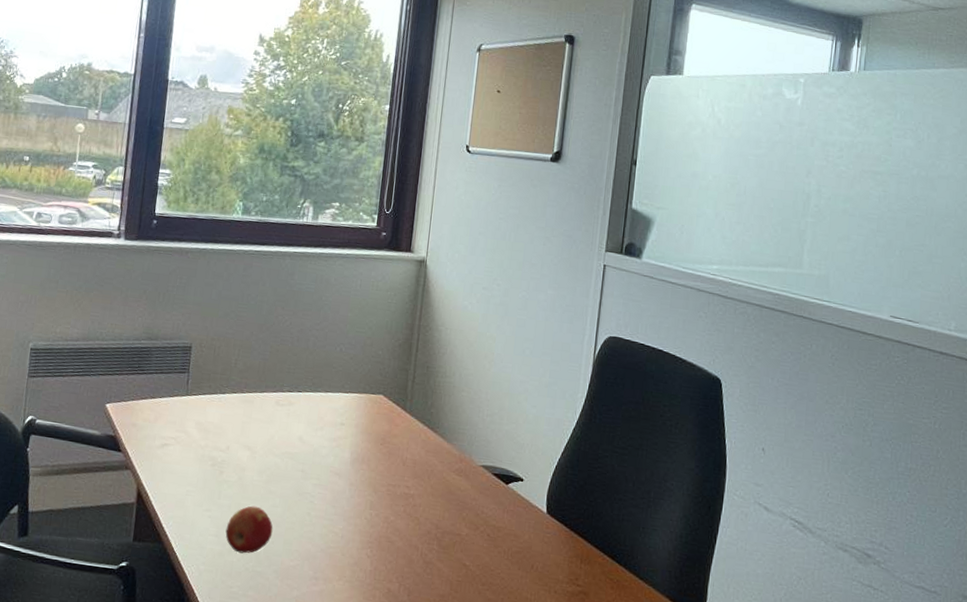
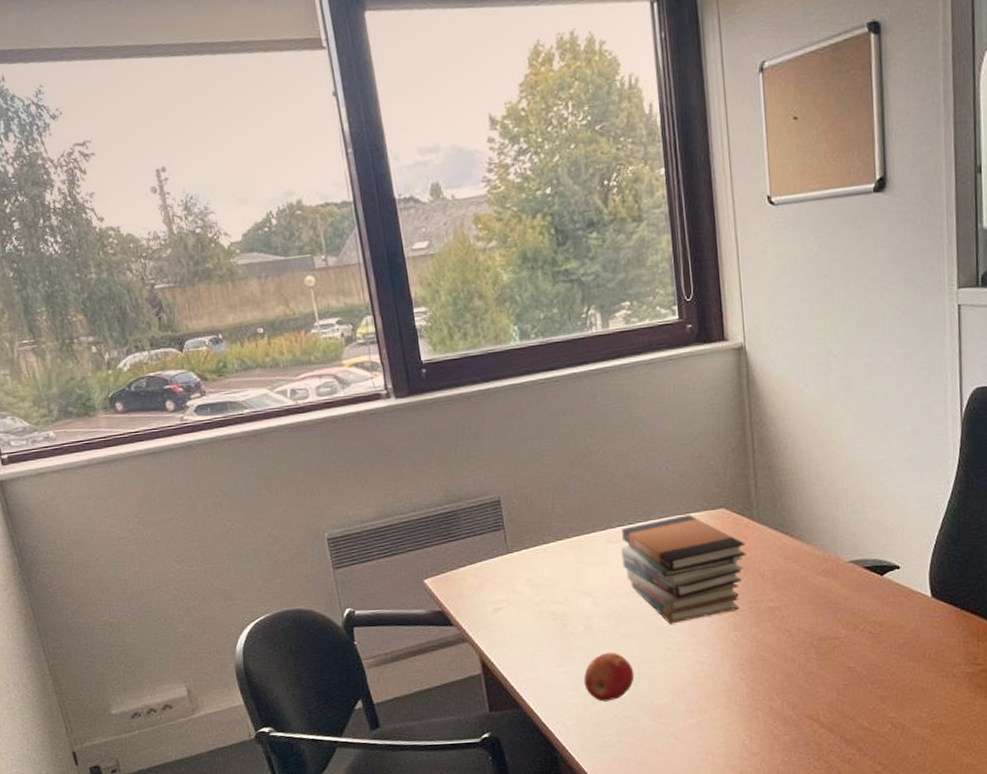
book stack: none [284,393,395,491] -> present [620,515,746,624]

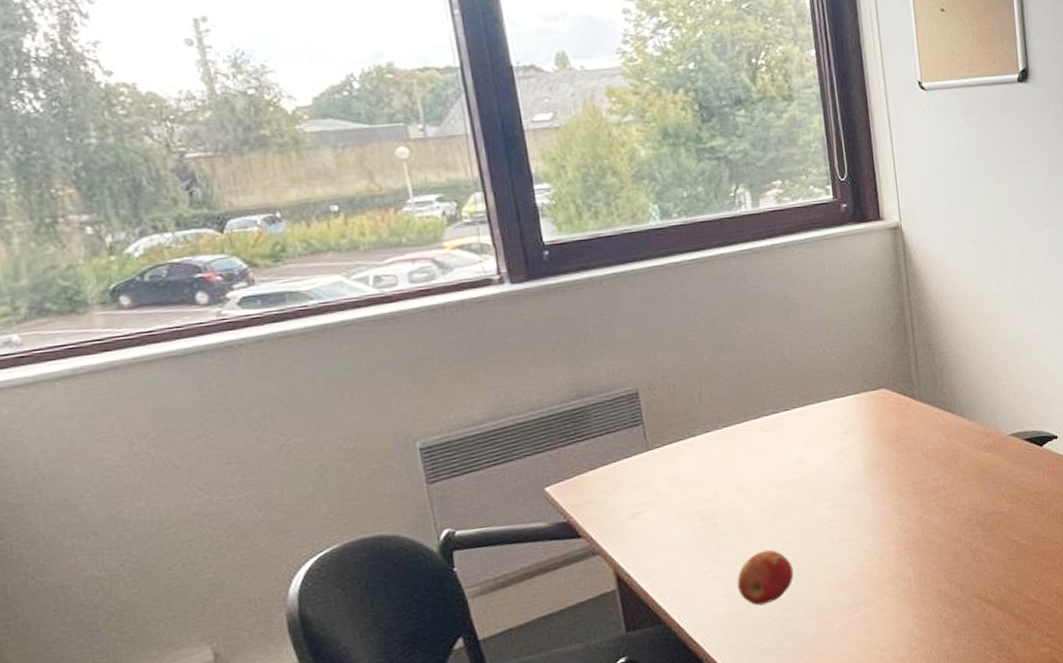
book stack: present [620,515,746,624] -> none [776,397,909,513]

